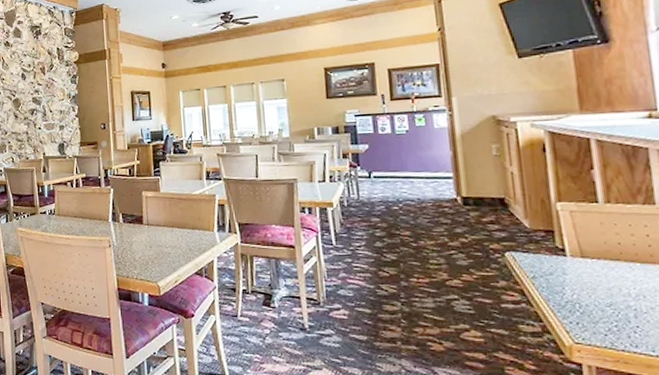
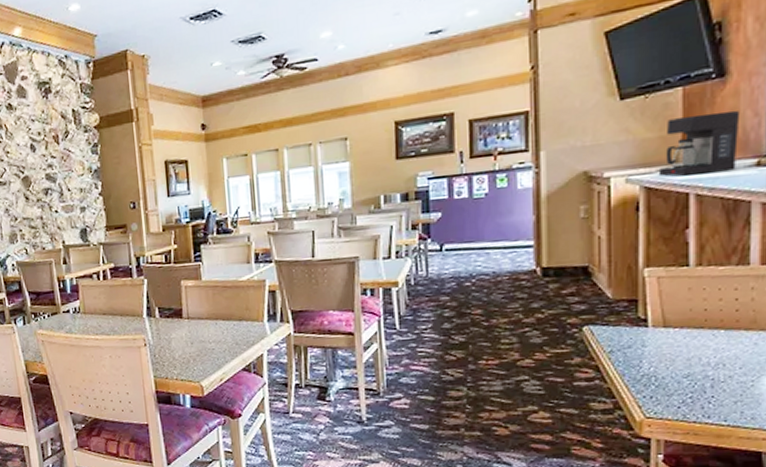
coffee maker: none [559,70,630,124] -> present [658,110,741,177]

